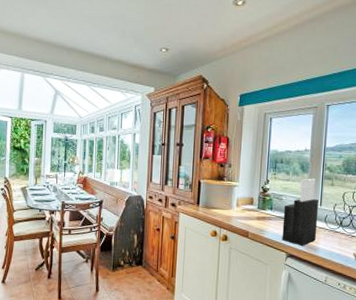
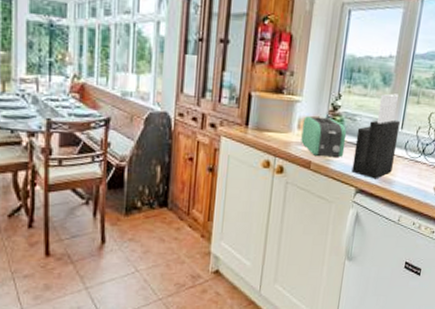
toaster: none [240,197,276,229] -> present [301,116,347,158]

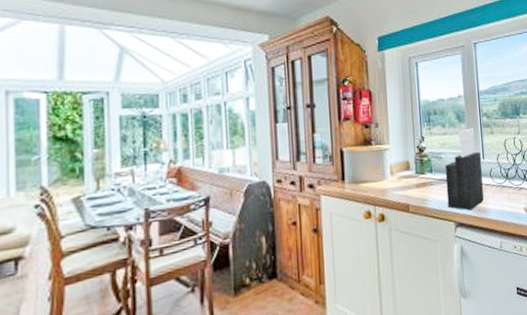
toaster: present [301,116,347,158] -> none [394,160,438,198]

